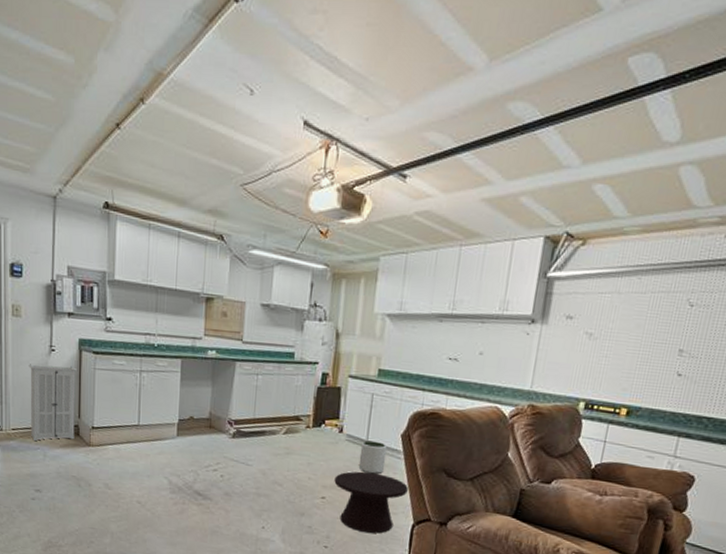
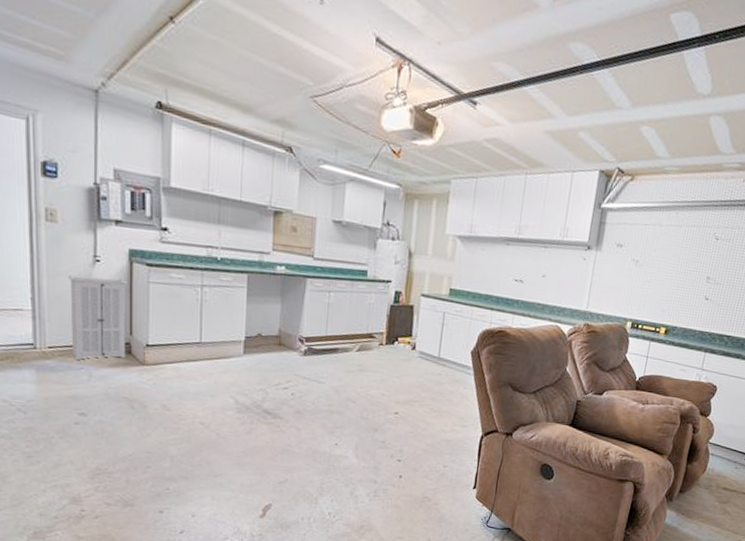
side table: present [334,471,408,534] -> none [407,387,477,446]
plant pot: present [358,440,388,474] -> none [430,357,458,389]

